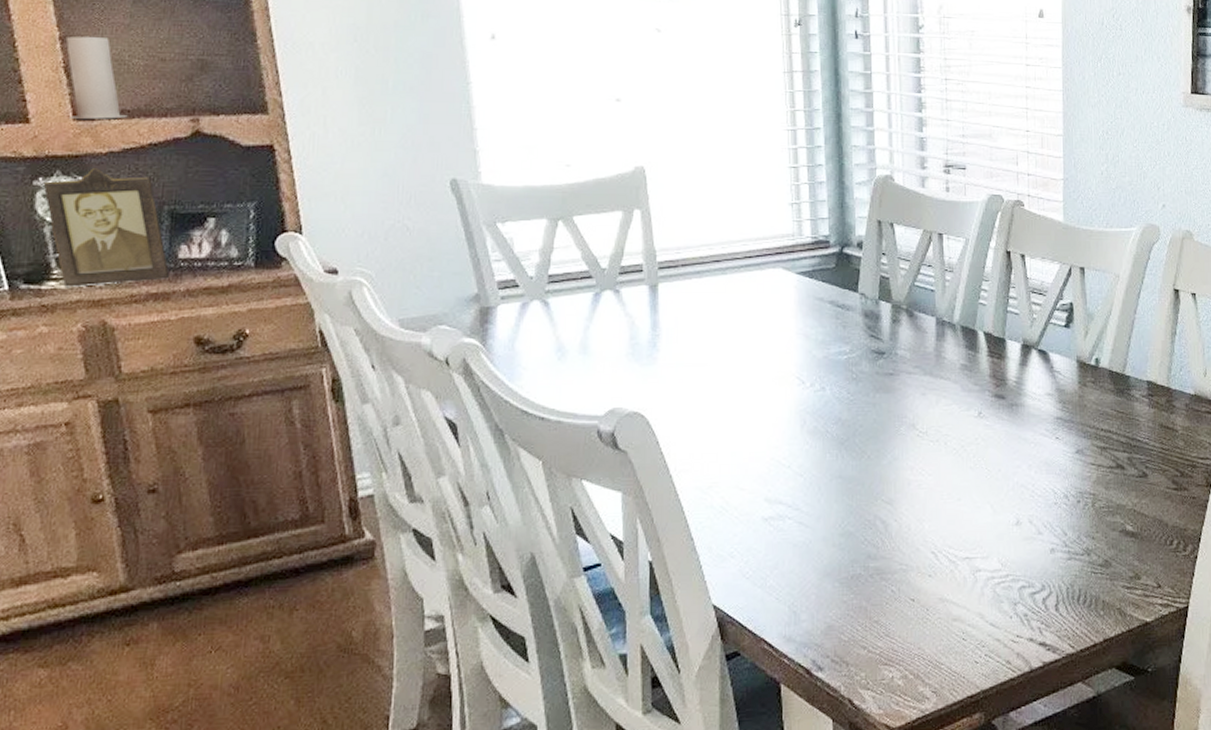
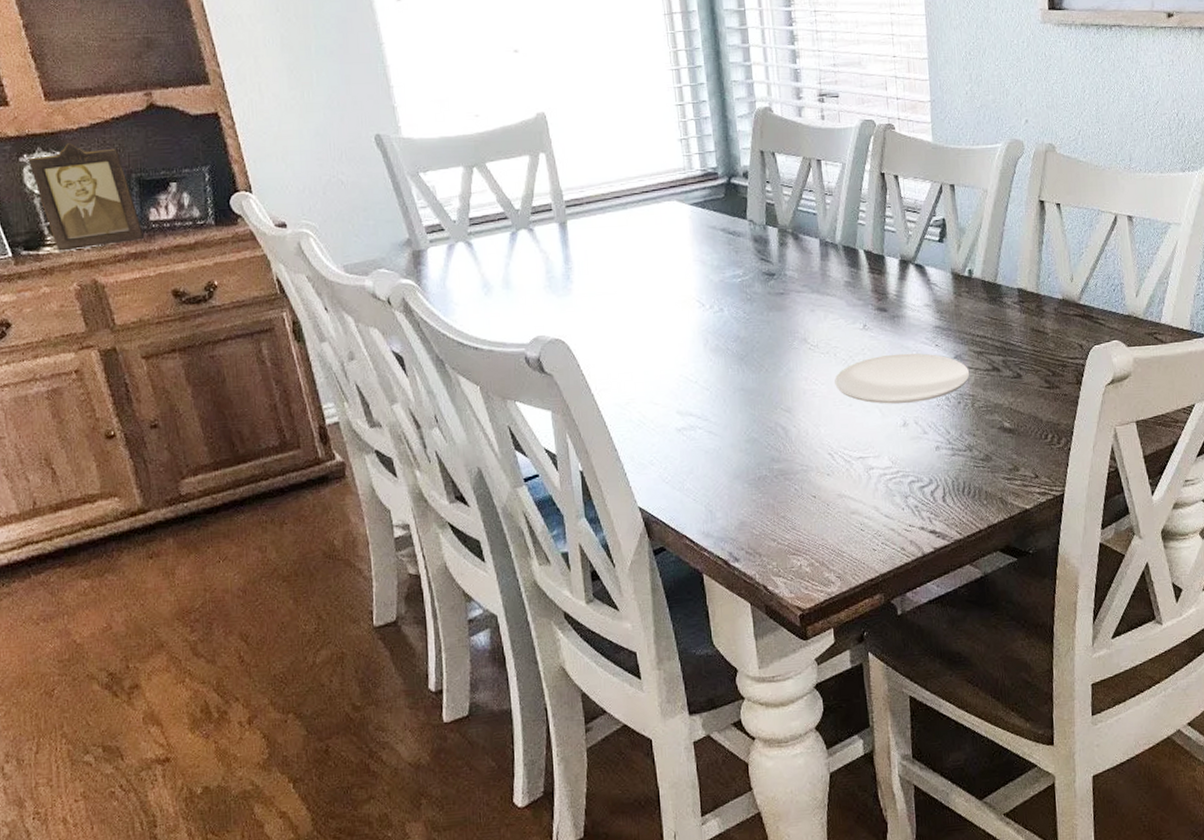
candle: present [65,36,128,120] -> none [28,22,91,100]
plate: none [943,445,1092,500] -> present [834,353,970,404]

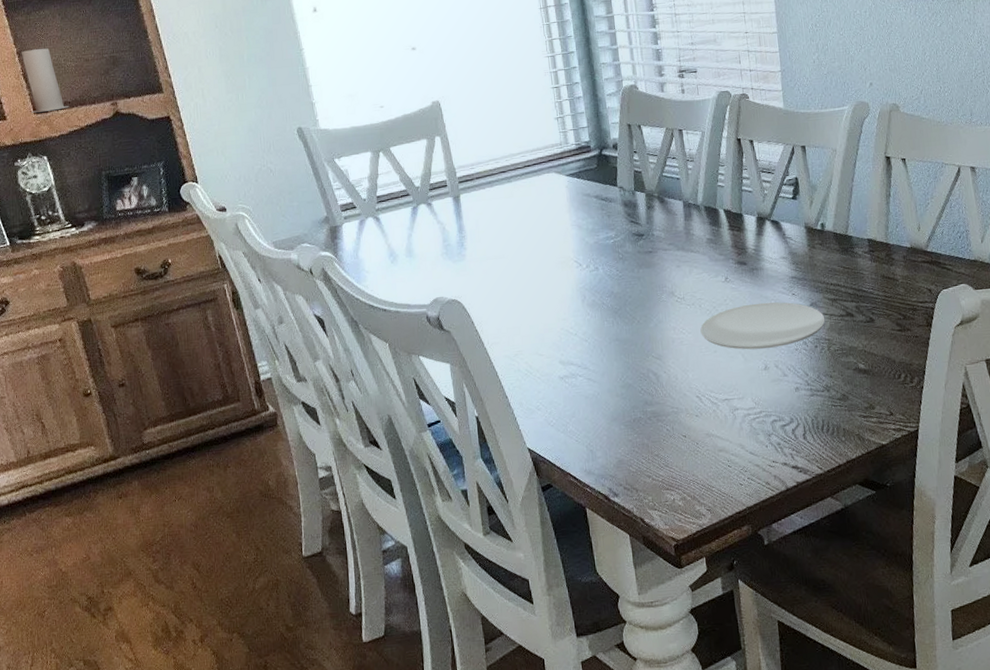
photo frame: present [27,142,144,251] -> none [21,147,112,239]
candle: none [28,22,91,100] -> present [21,48,69,114]

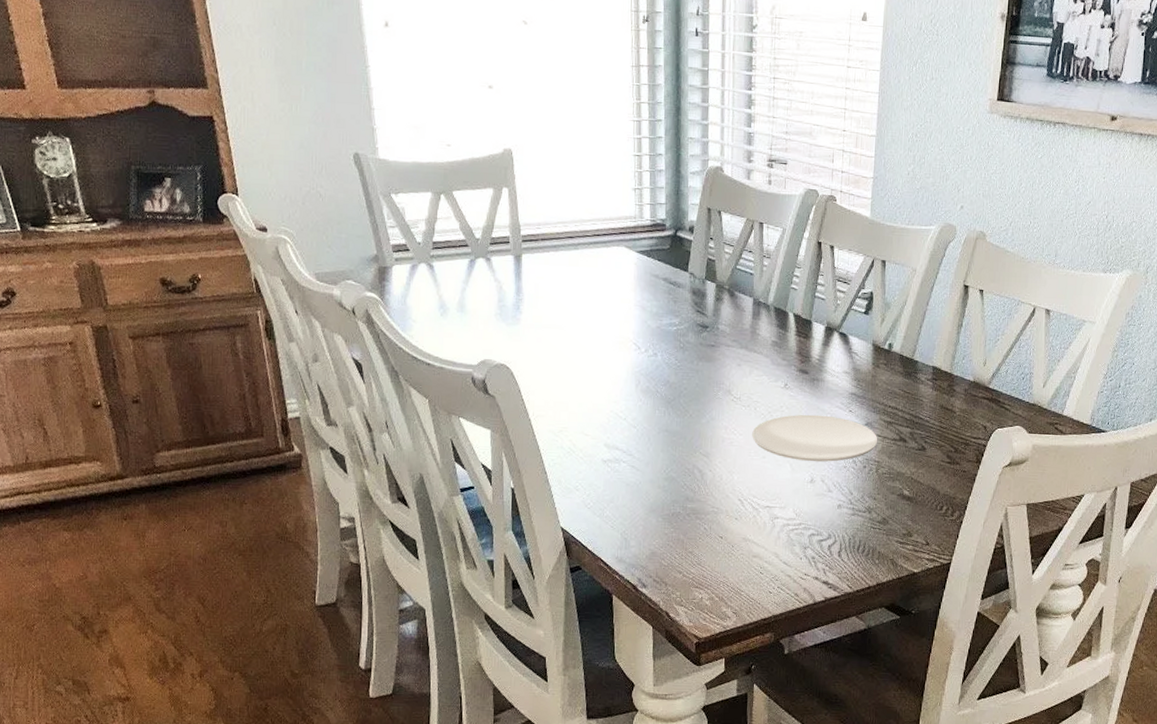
candle: present [21,48,69,114] -> none [47,13,99,88]

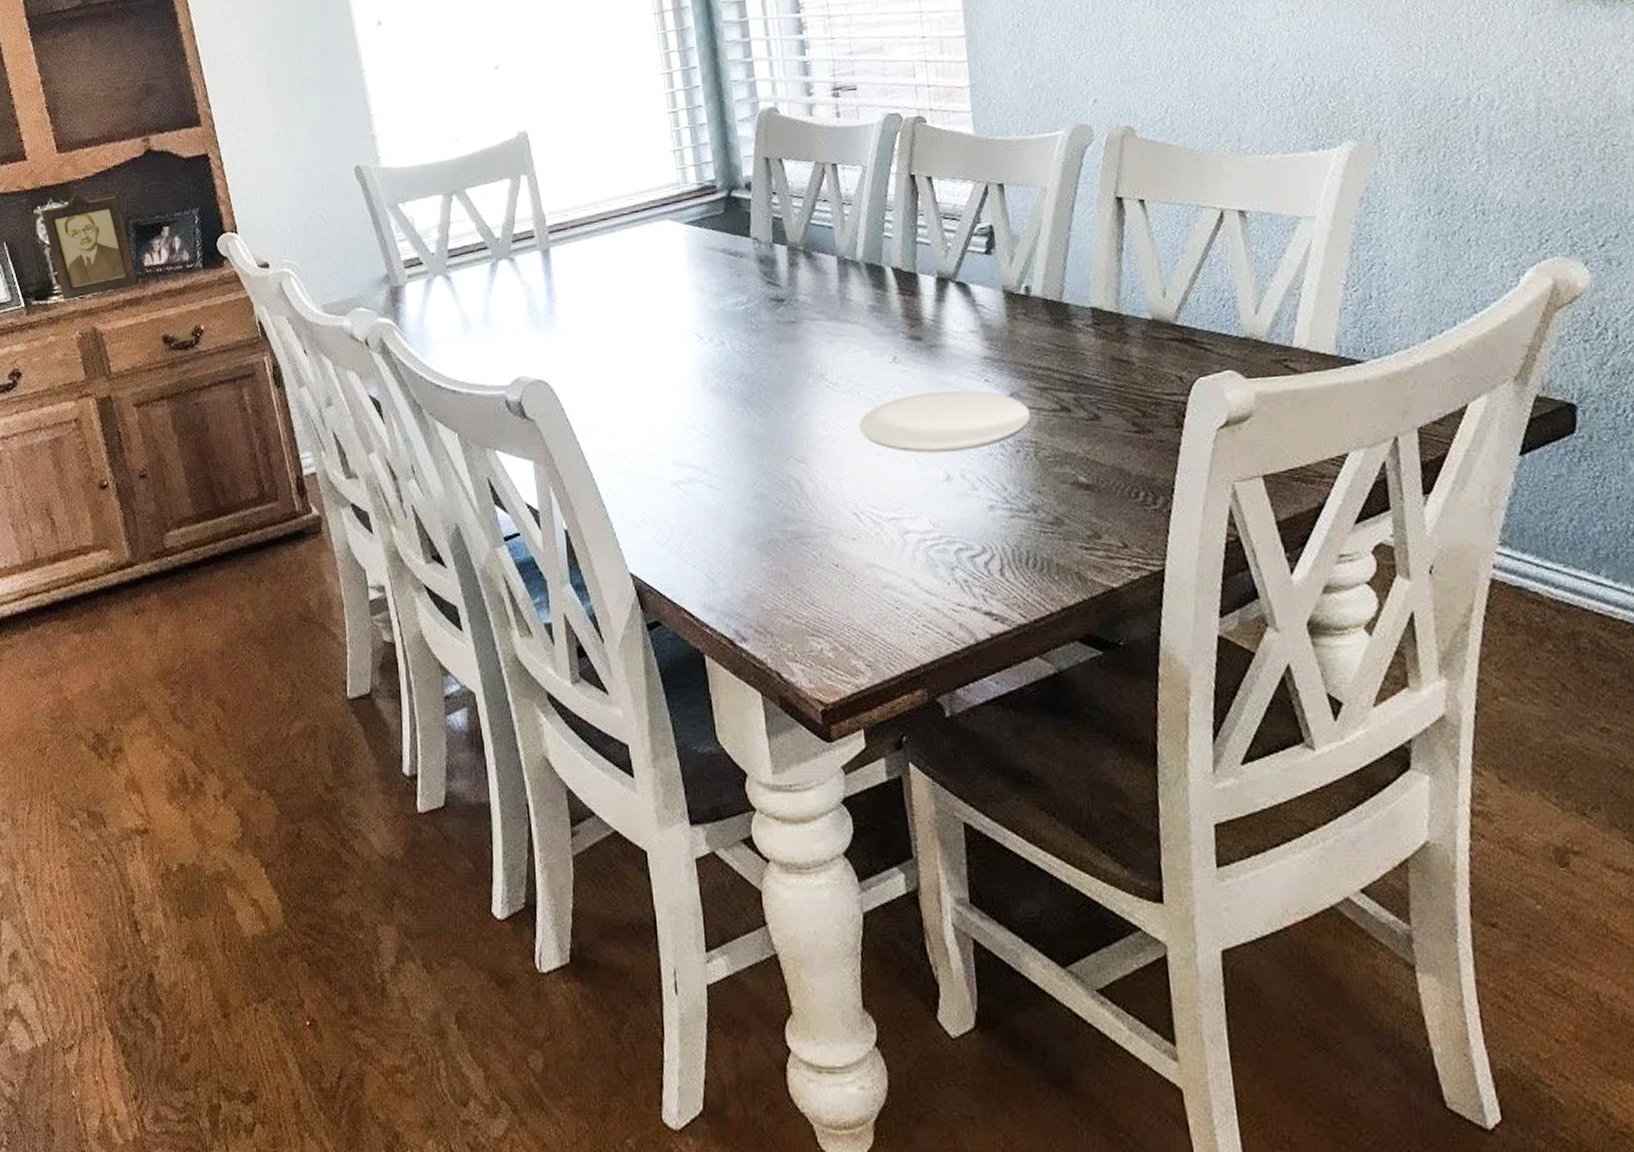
photo frame: none [39,129,138,231] -> present [41,192,138,300]

